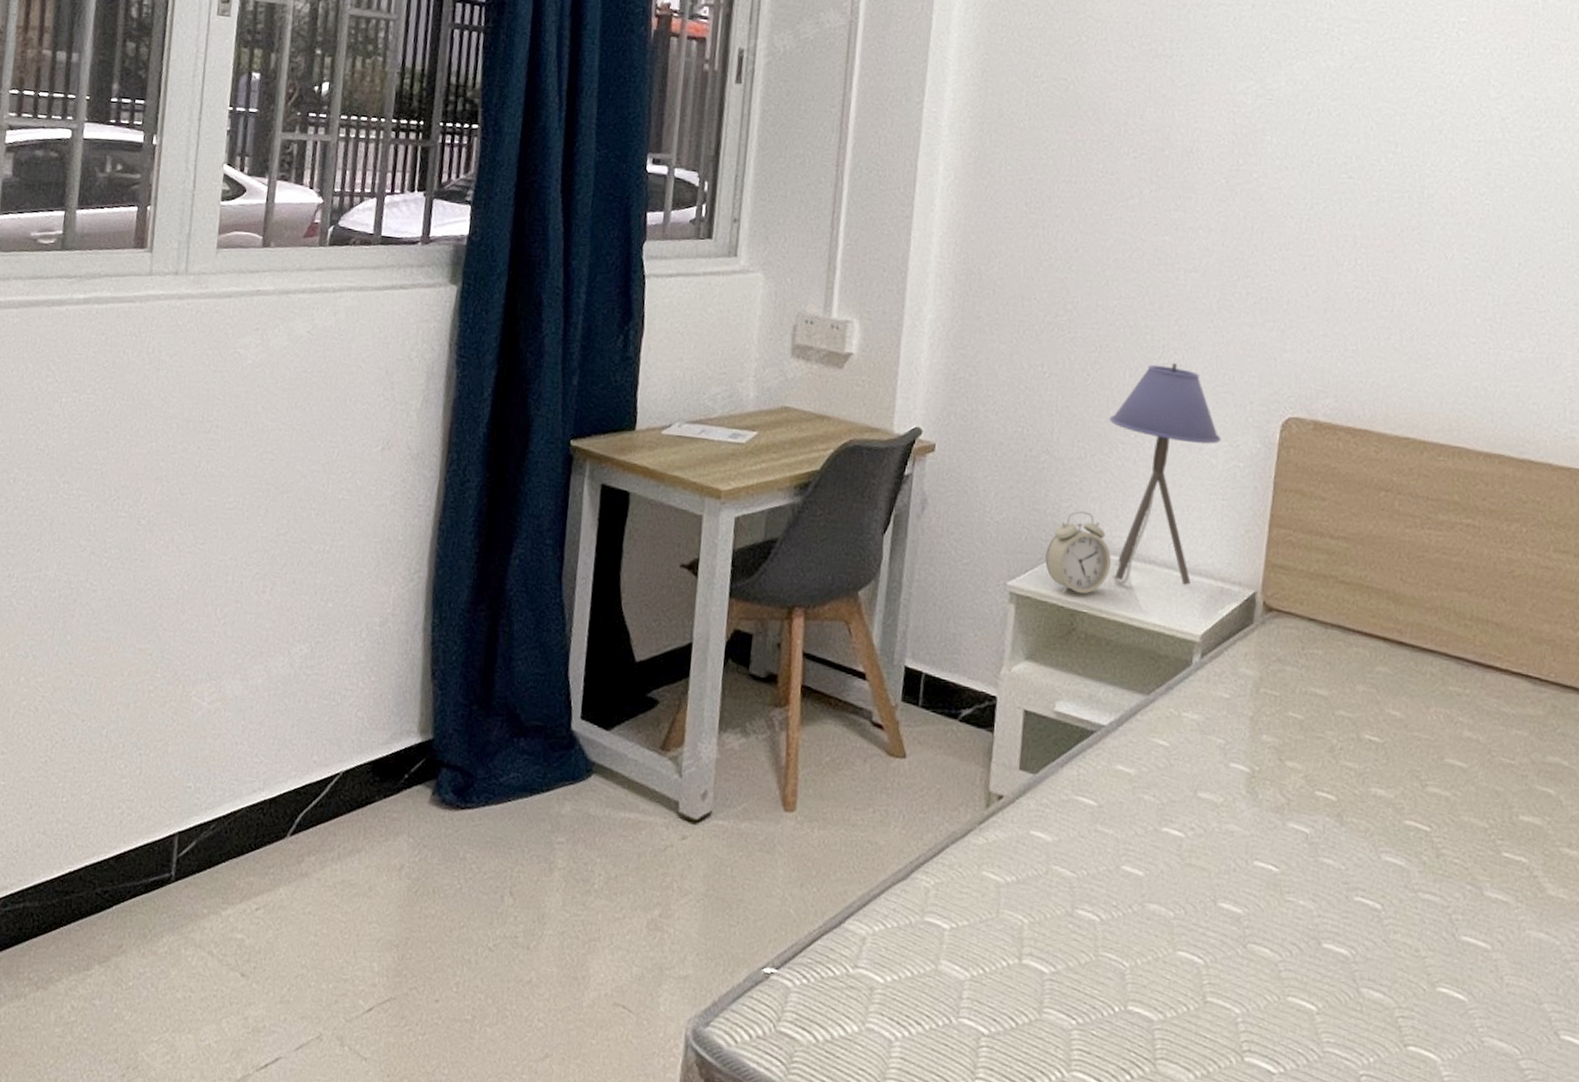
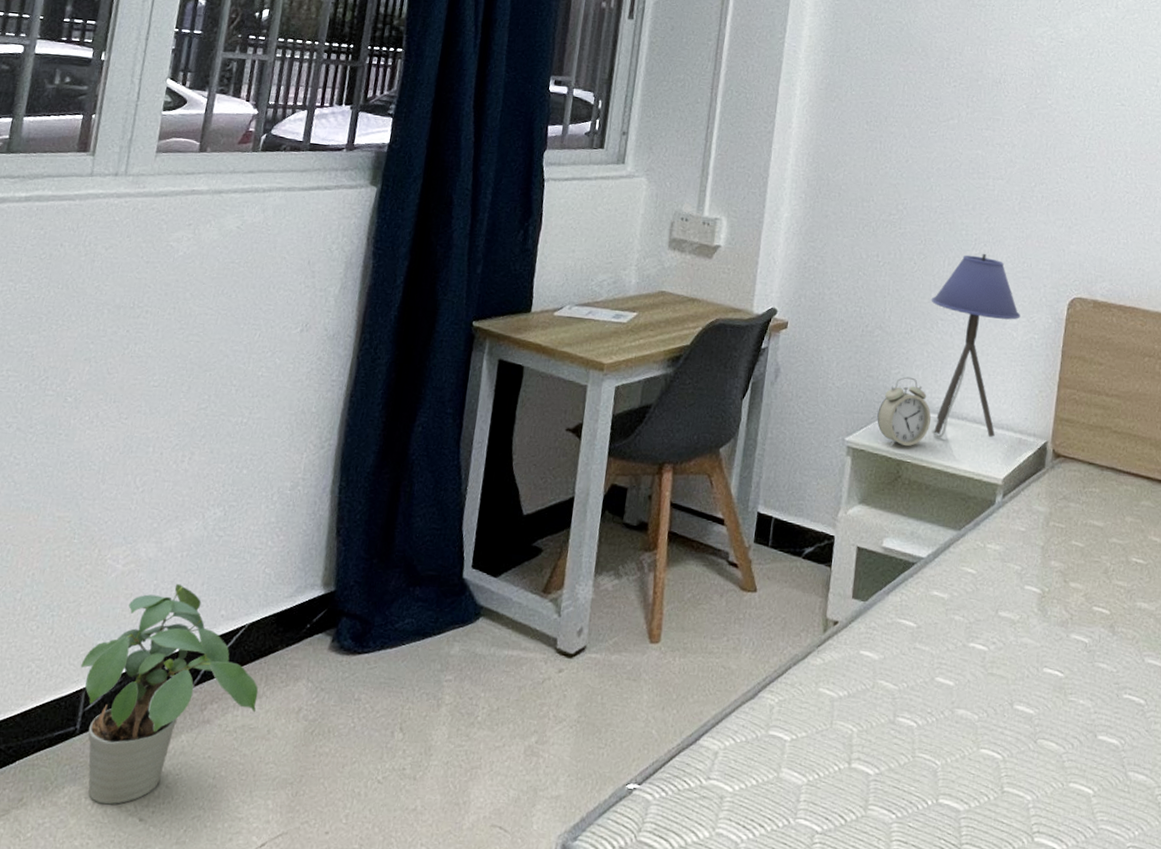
potted plant: none [171,724,357,957] -> present [80,583,259,805]

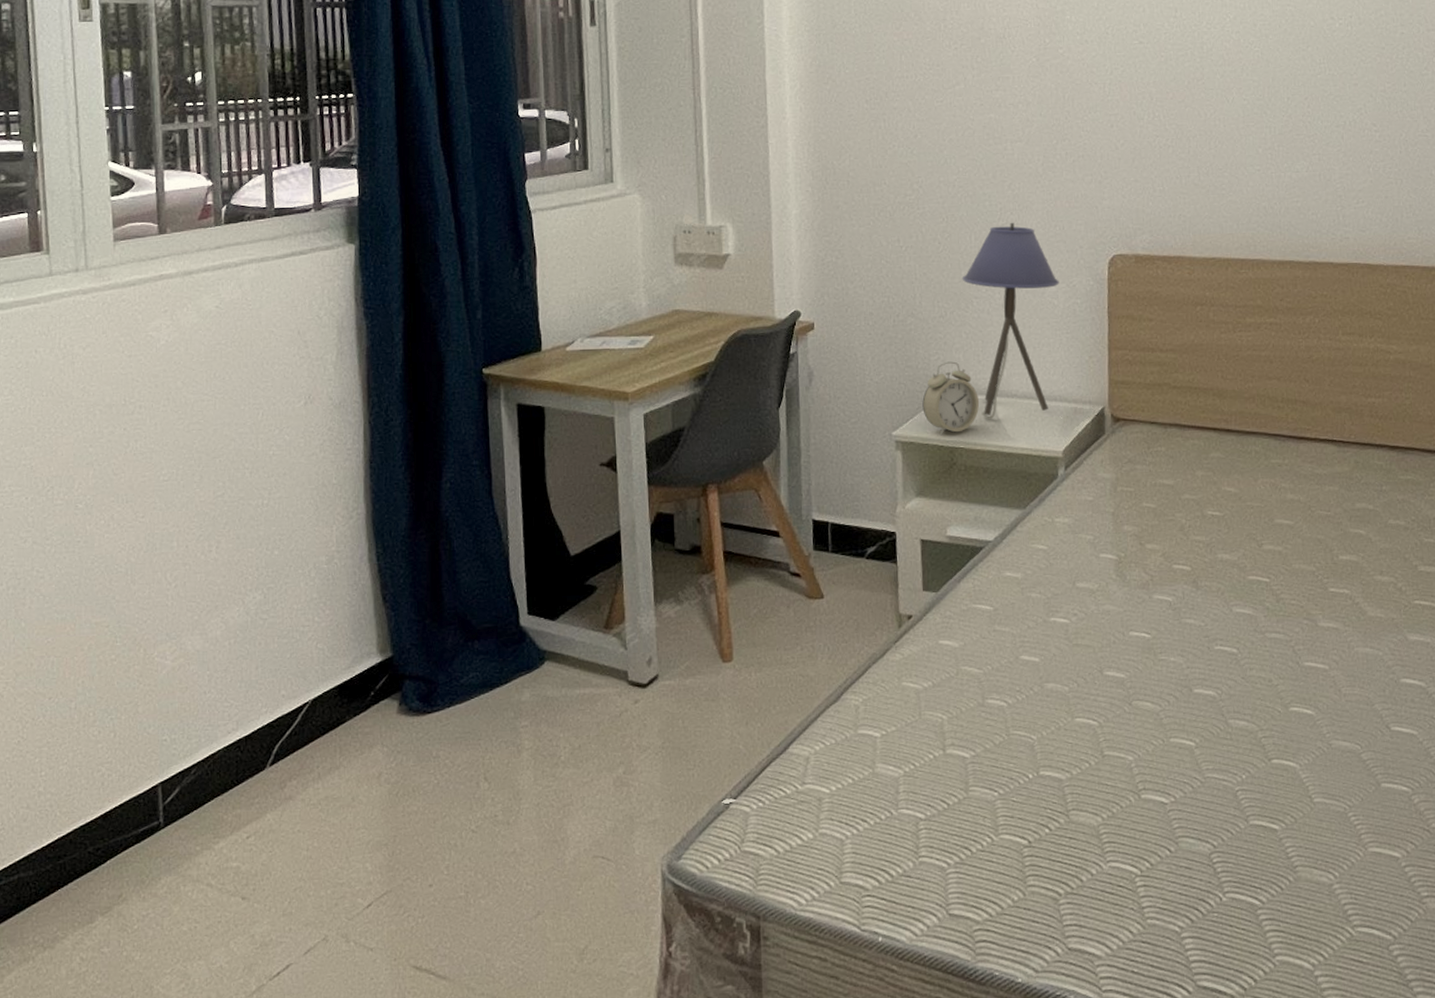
potted plant: present [80,583,259,805] -> none [151,670,337,889]

